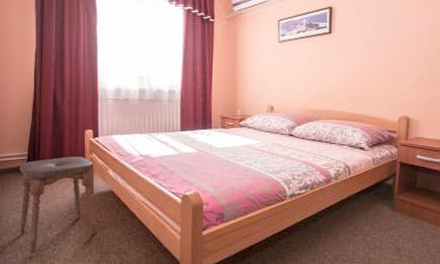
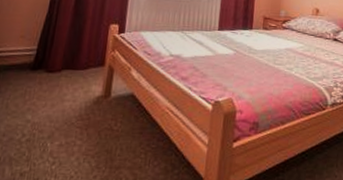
stool: present [19,156,96,254] -> none [12,53,116,170]

